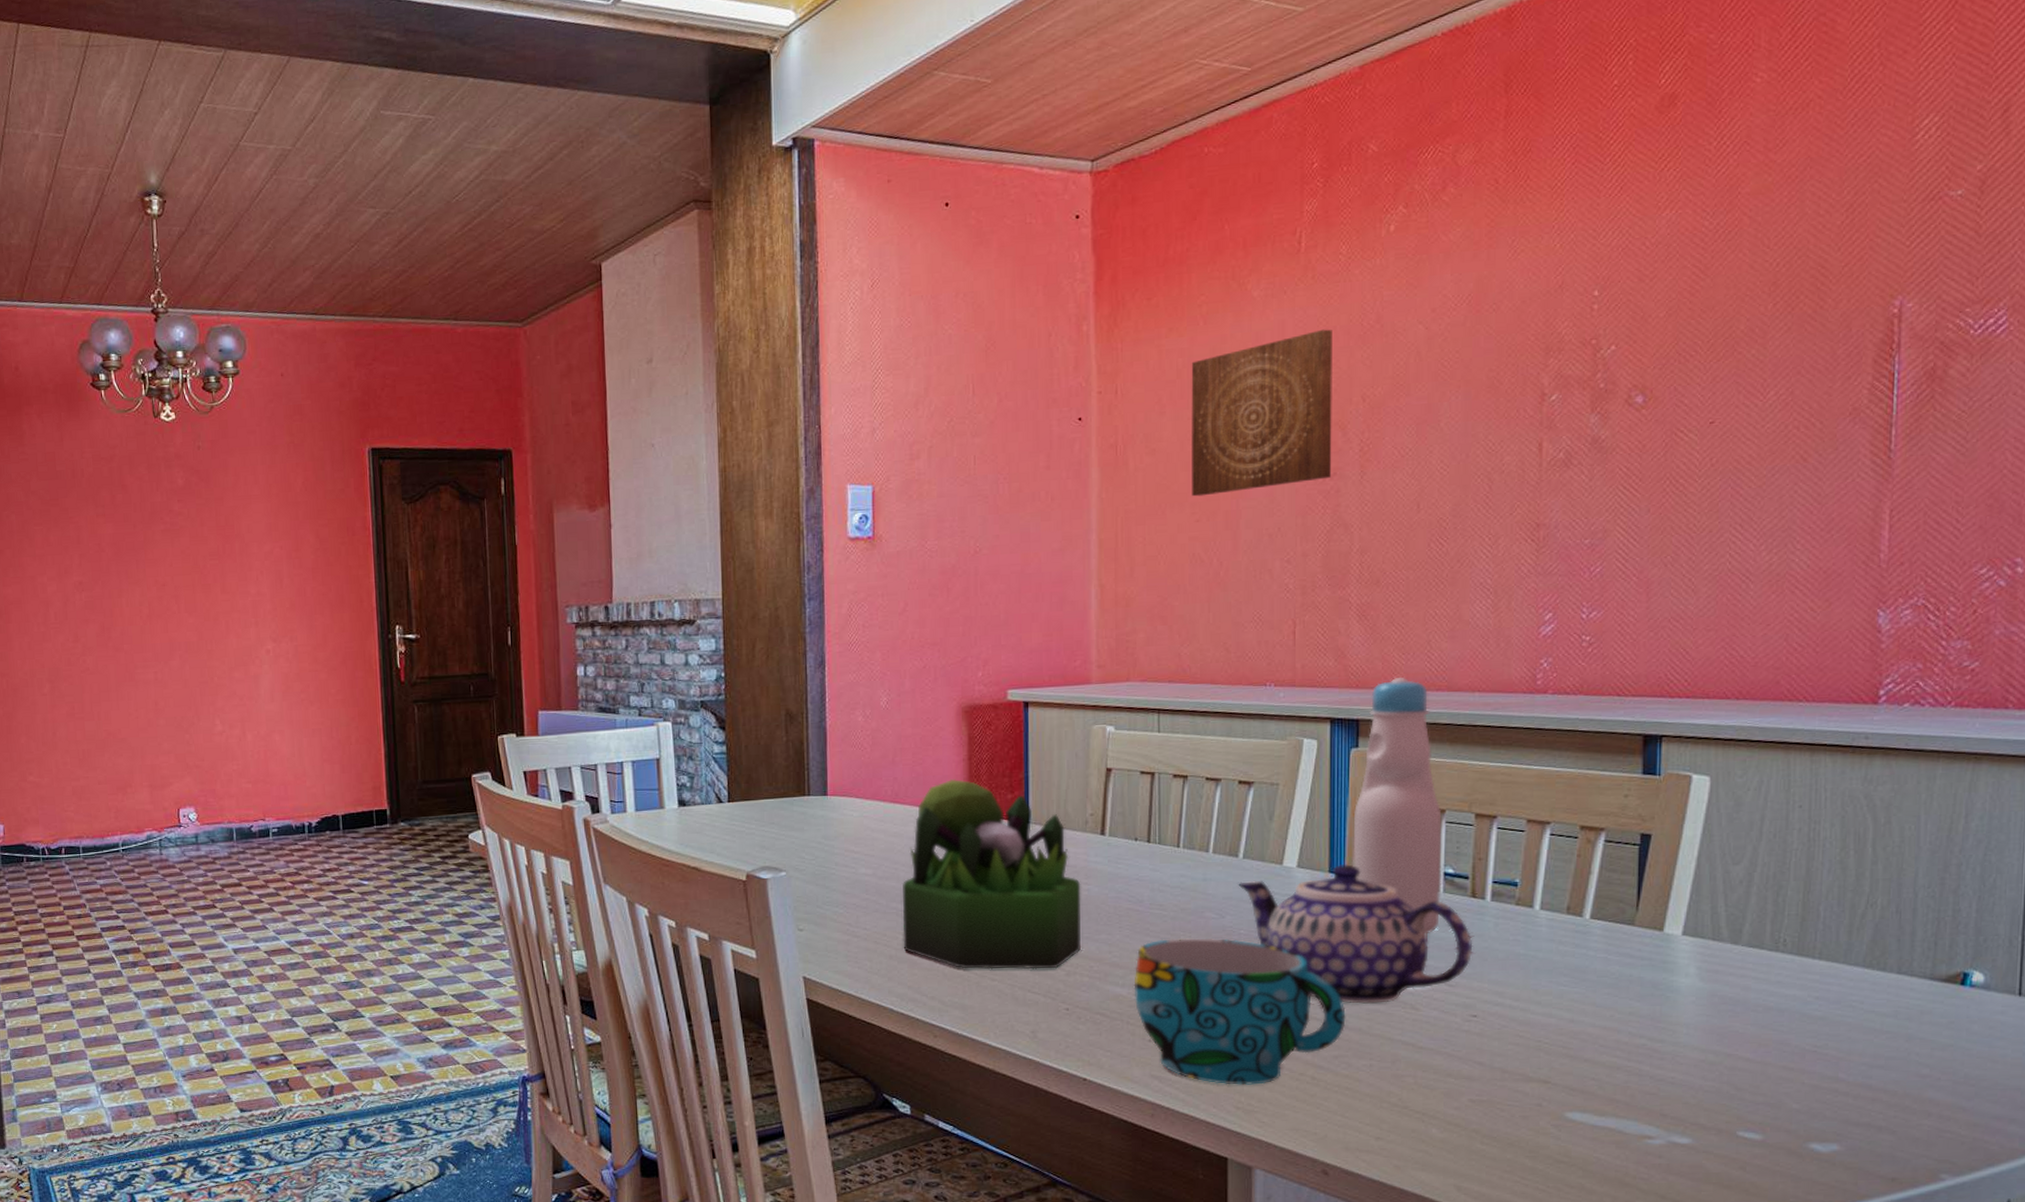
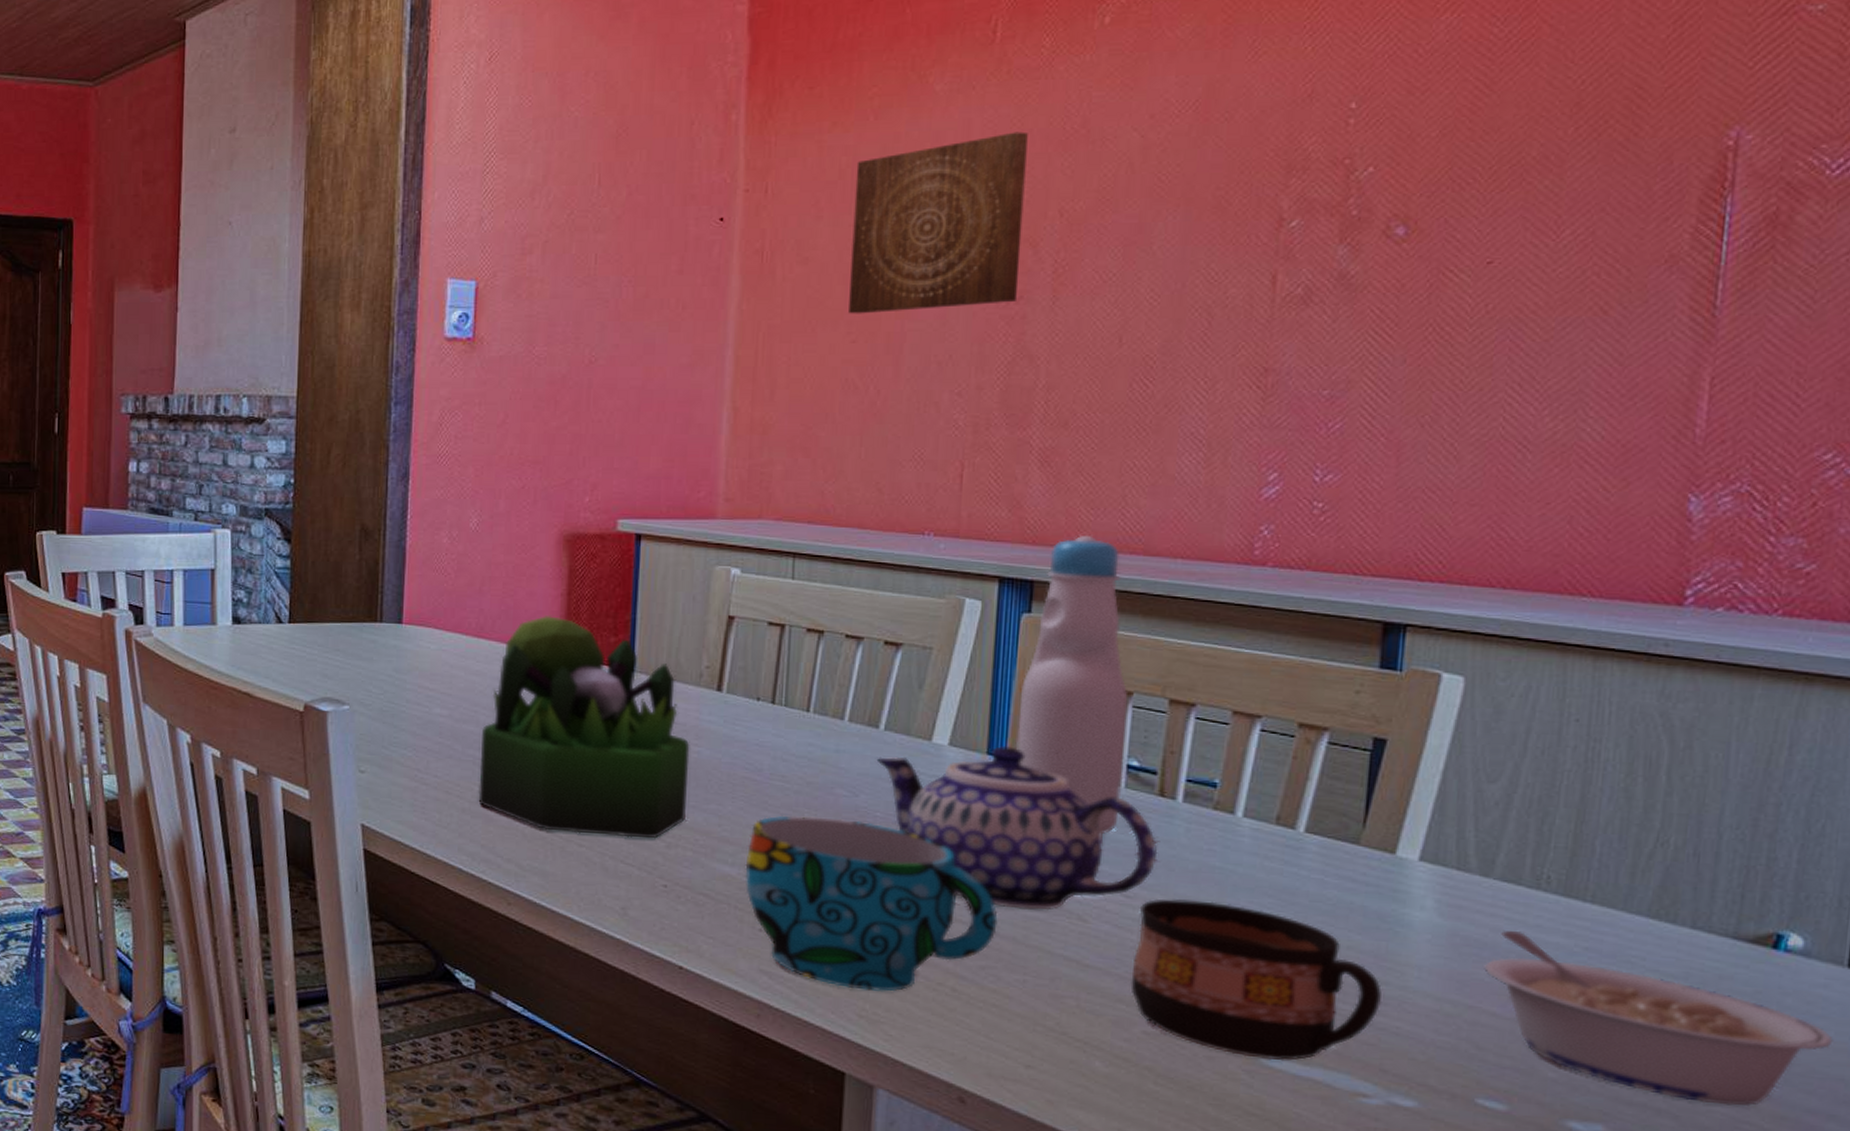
cup: none [1457,984,1659,1115] -> present [1130,899,1382,1061]
legume: none [1738,987,2011,1119] -> present [1484,930,1834,1107]

